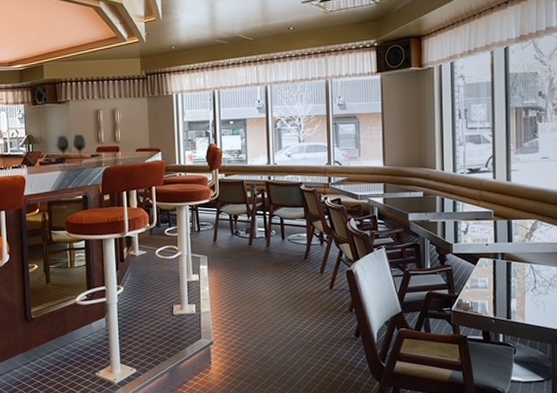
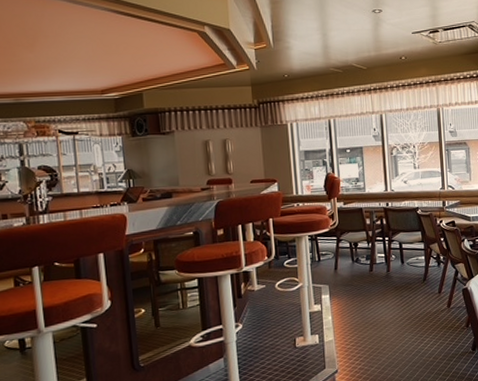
wine glass: present [56,133,87,168] -> none [160,166,197,204]

